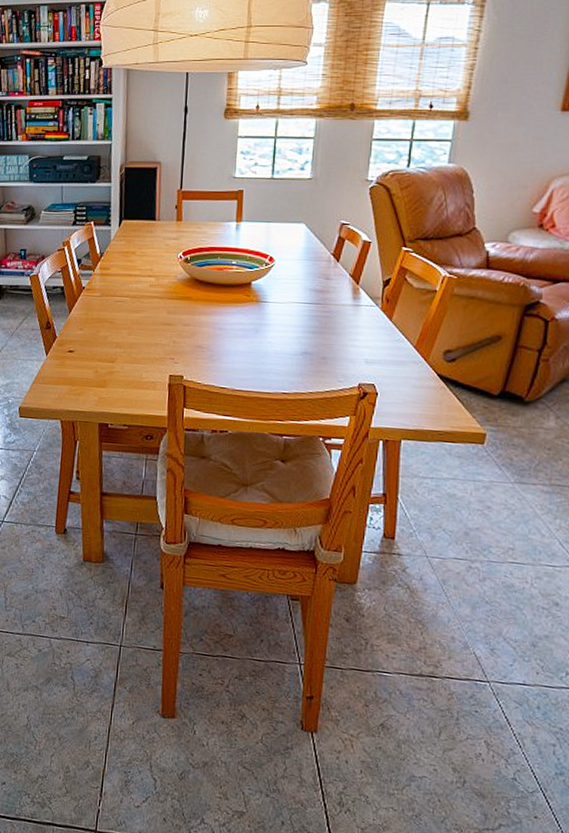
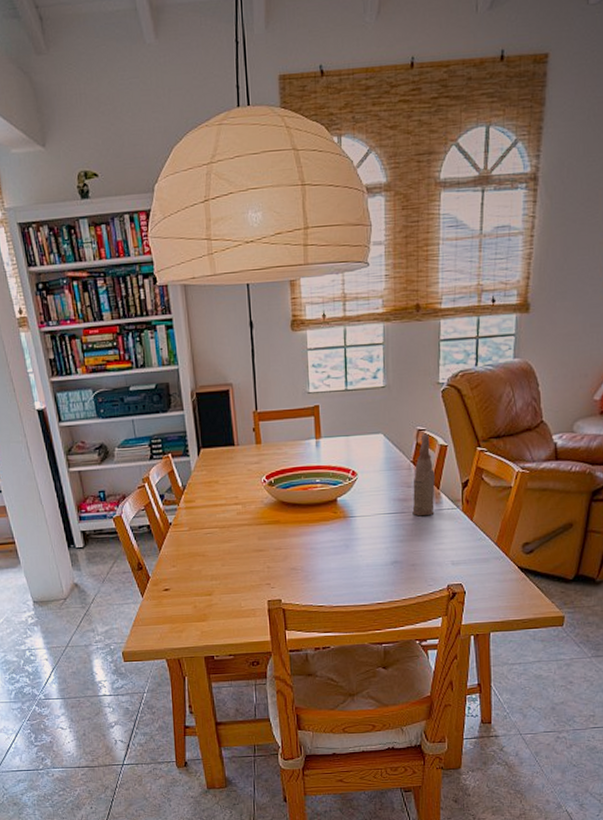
bottle: none [328,227,355,310] -> present [412,433,435,517]

